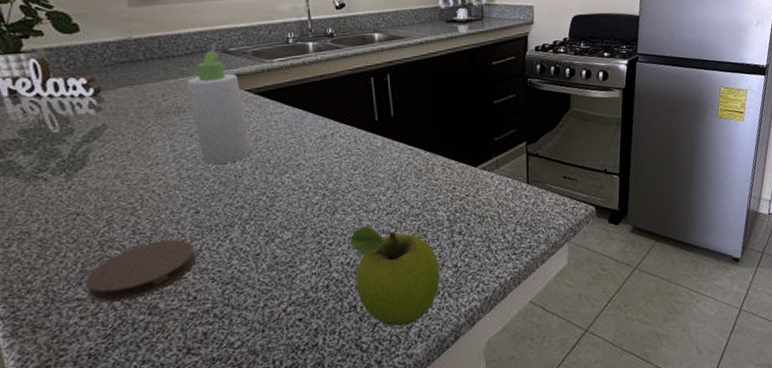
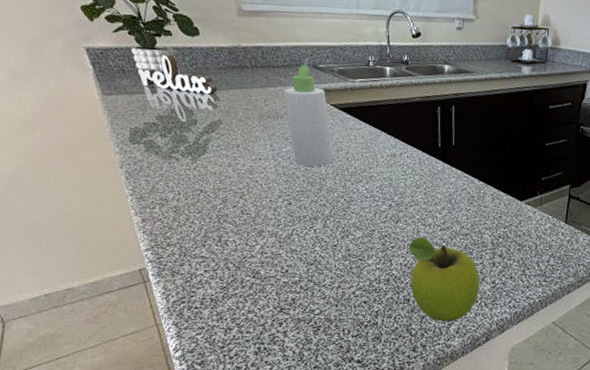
coaster: present [86,239,197,302] -> none [208,222,289,264]

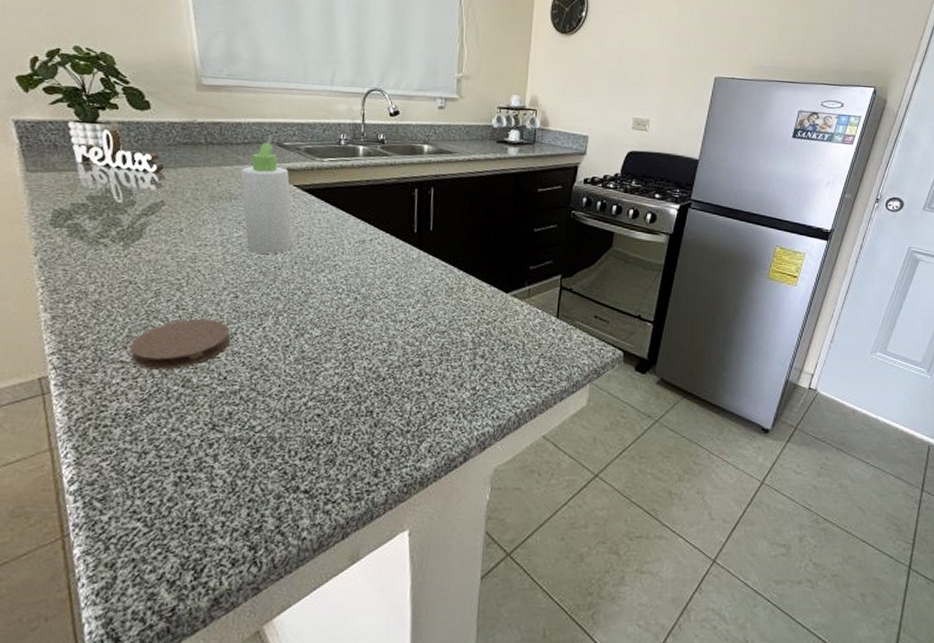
coaster: none [208,222,289,264] -> present [130,318,231,370]
fruit: present [408,236,480,322] -> none [374,334,458,438]

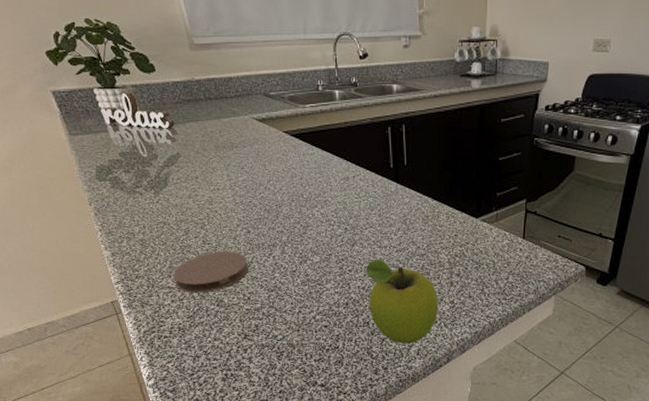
bottle: present [240,133,293,254] -> none [237,85,288,194]
fruit: none [374,334,458,438] -> present [365,259,439,344]

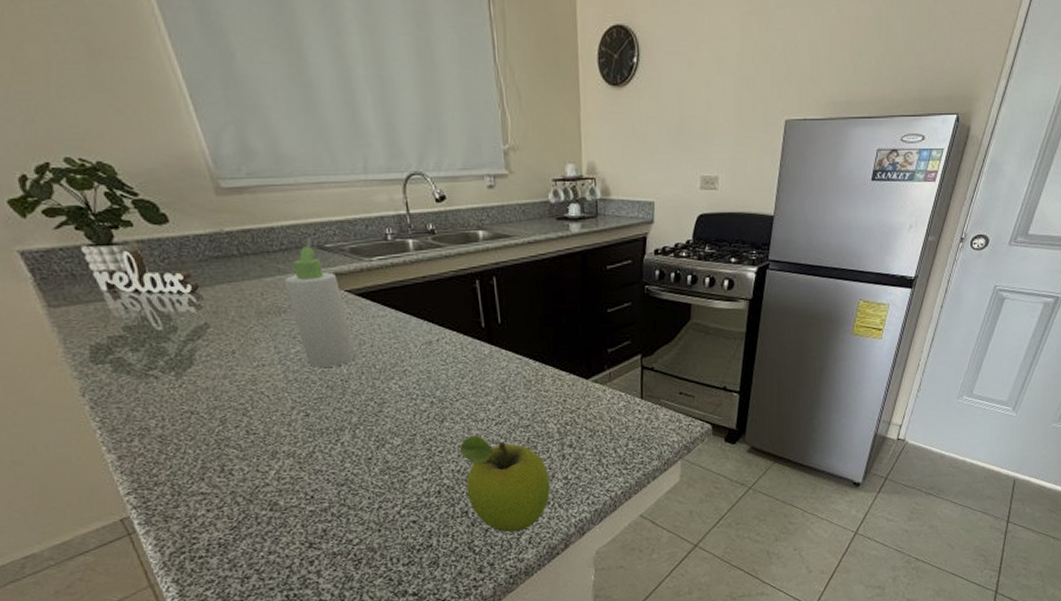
coaster: present [173,251,249,293] -> none [207,440,311,498]
bottle: none [237,85,288,194] -> present [284,236,355,368]

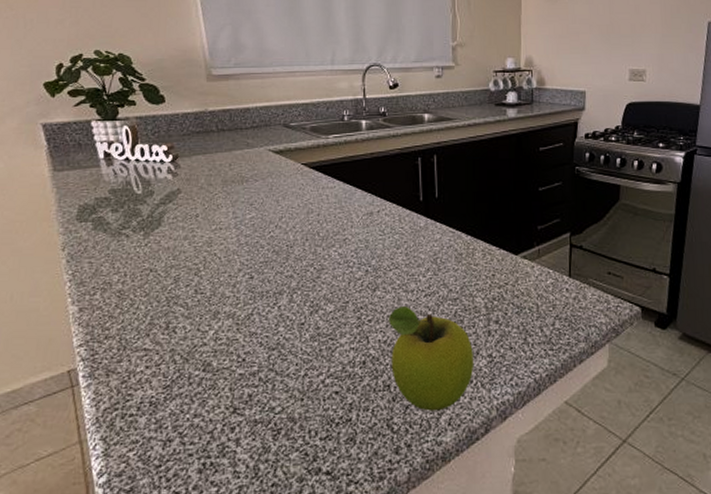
bottle: present [284,236,355,368] -> none [250,116,303,233]

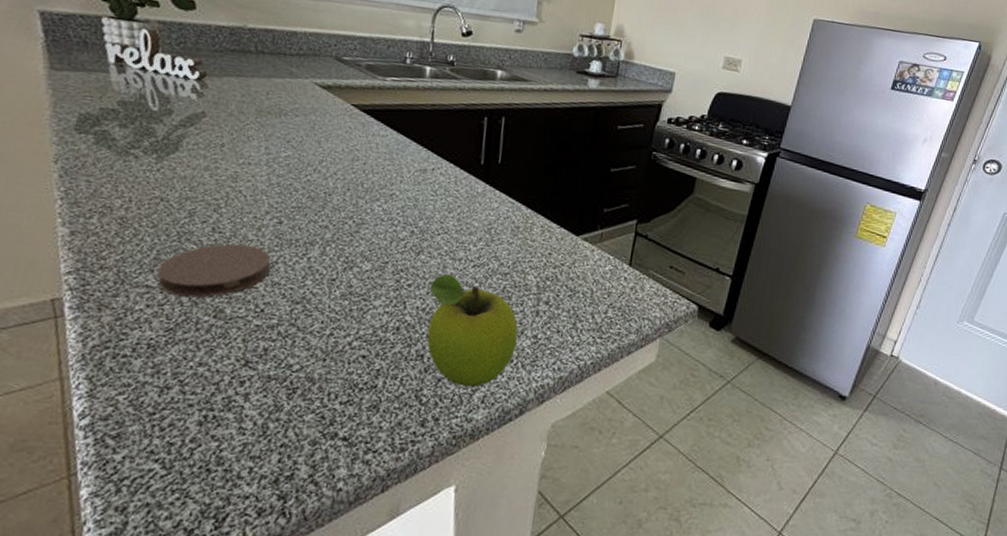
coaster: none [152,301,248,356] -> present [157,243,272,298]

